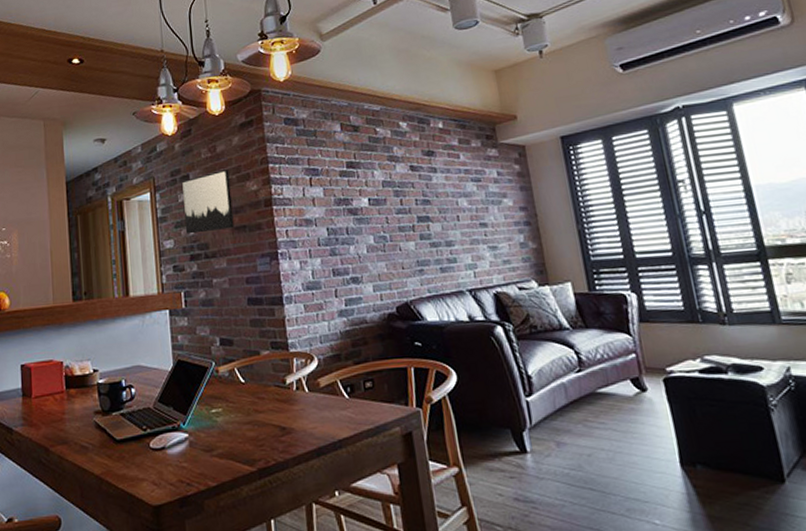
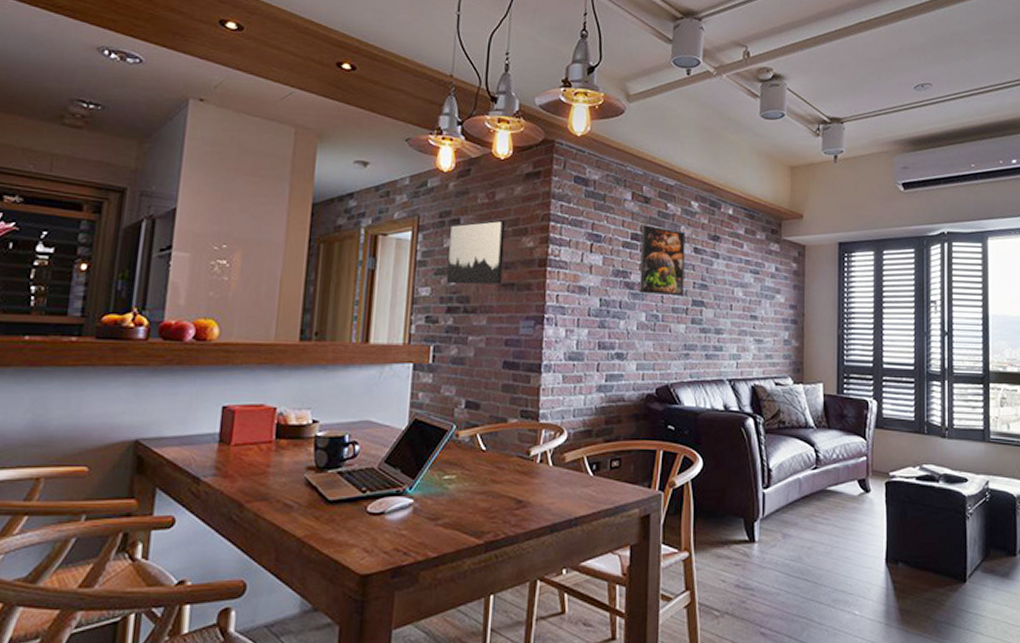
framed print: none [355,151,408,218] -> present [639,224,686,295]

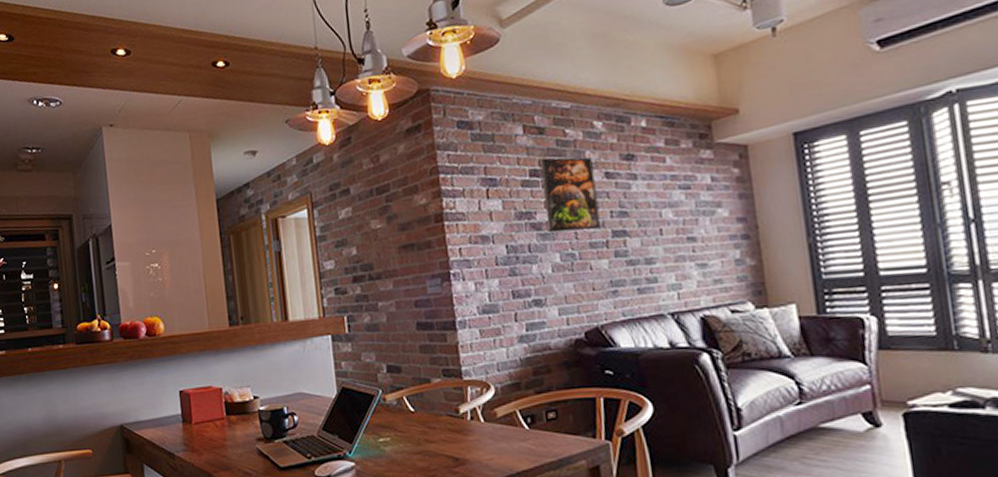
wall art: present [446,220,505,285] -> none [341,181,401,254]

